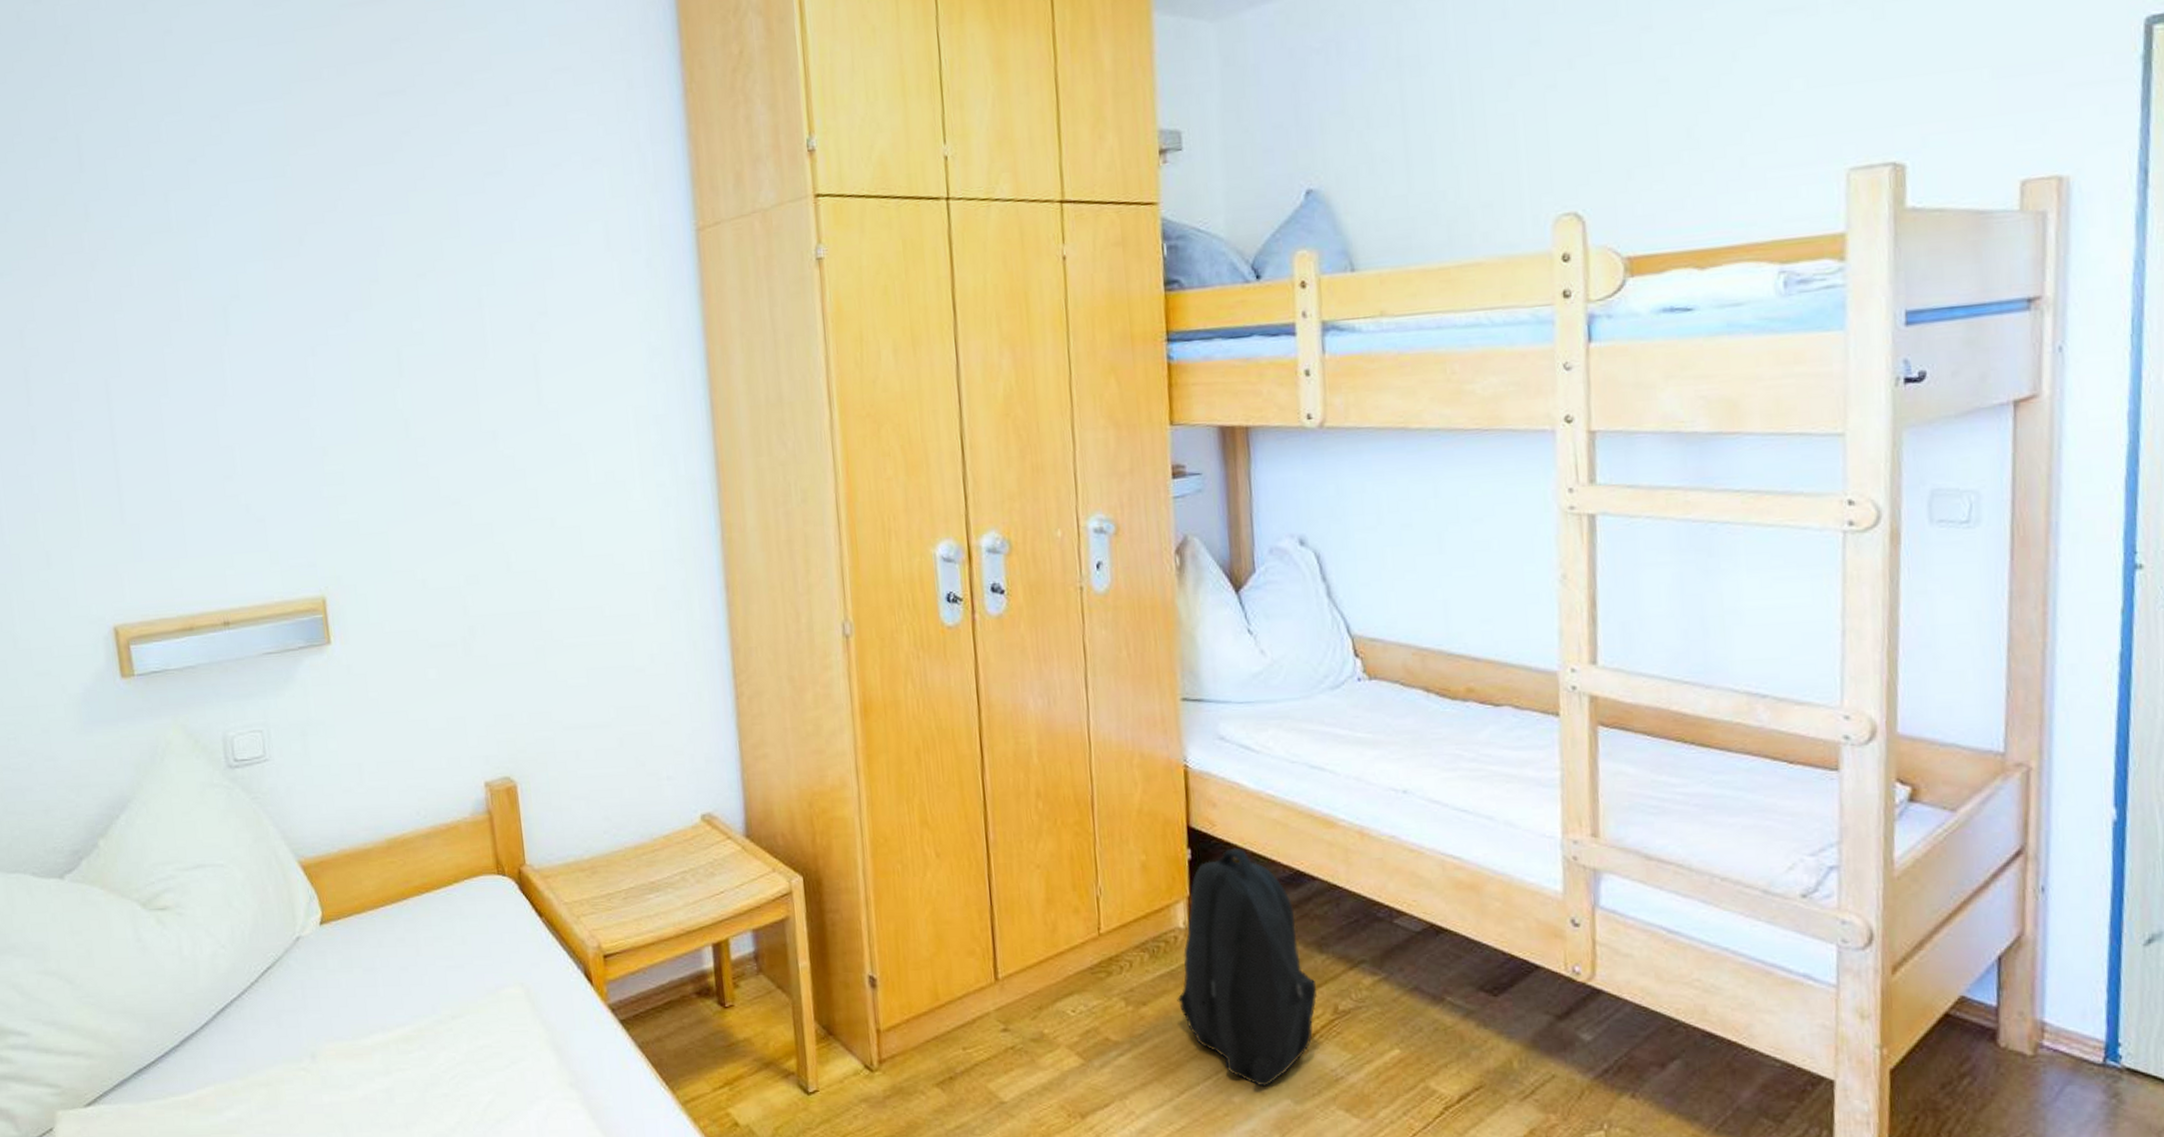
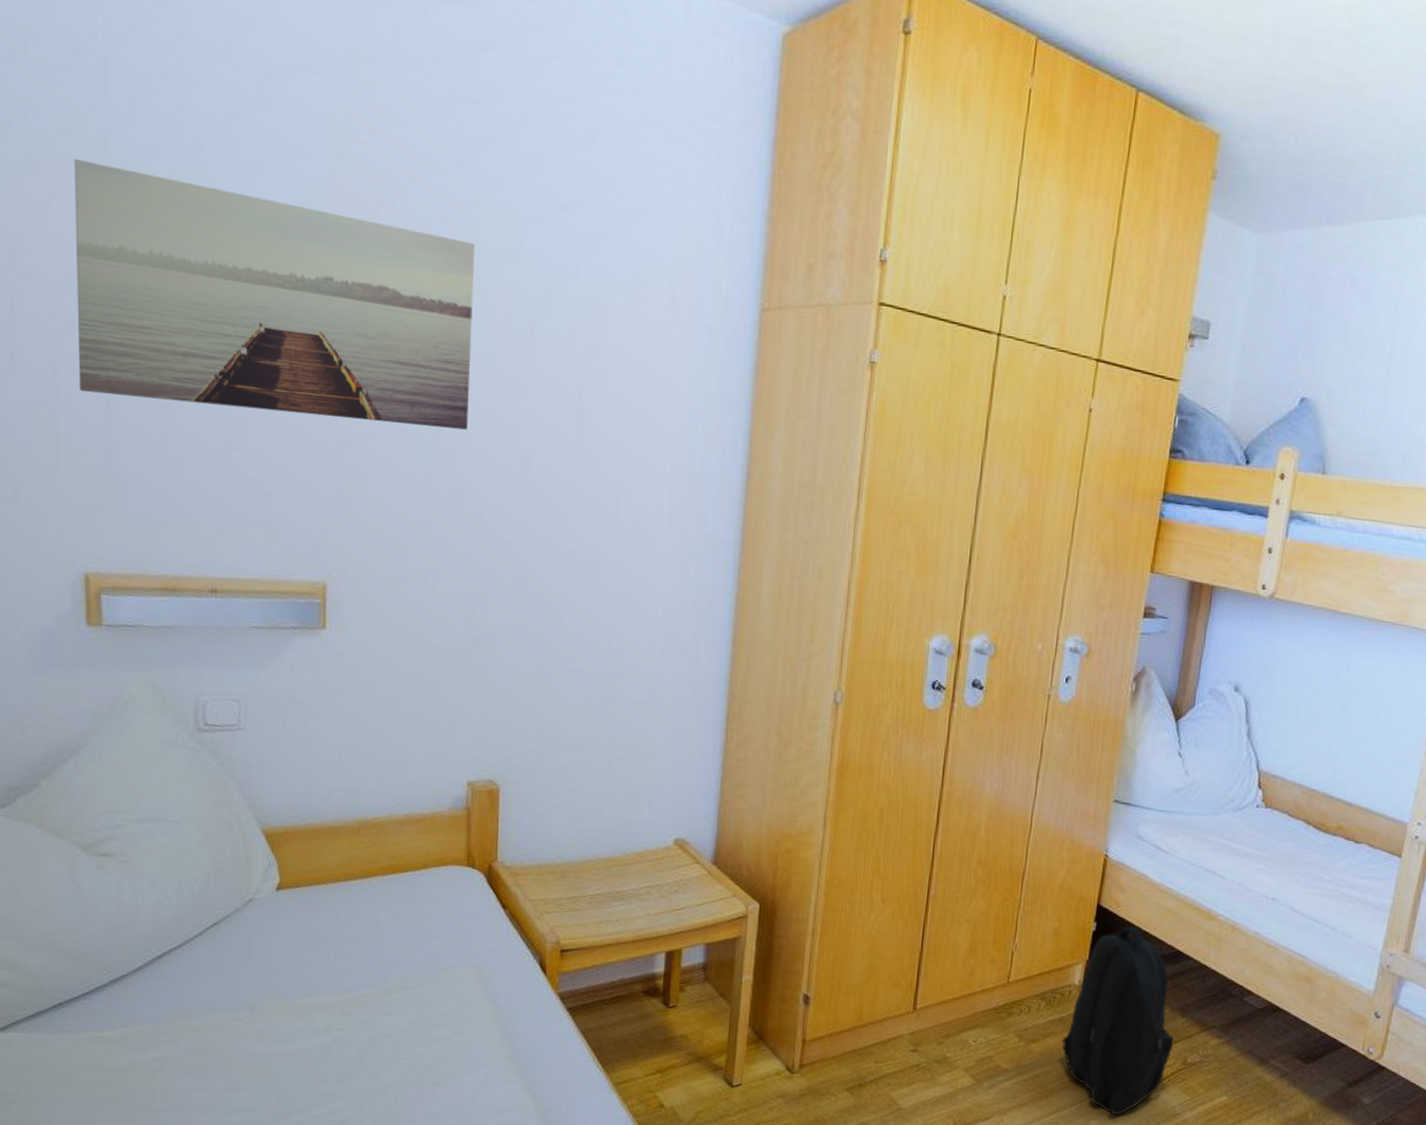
wall art: none [63,229,433,451] -> present [74,158,475,430]

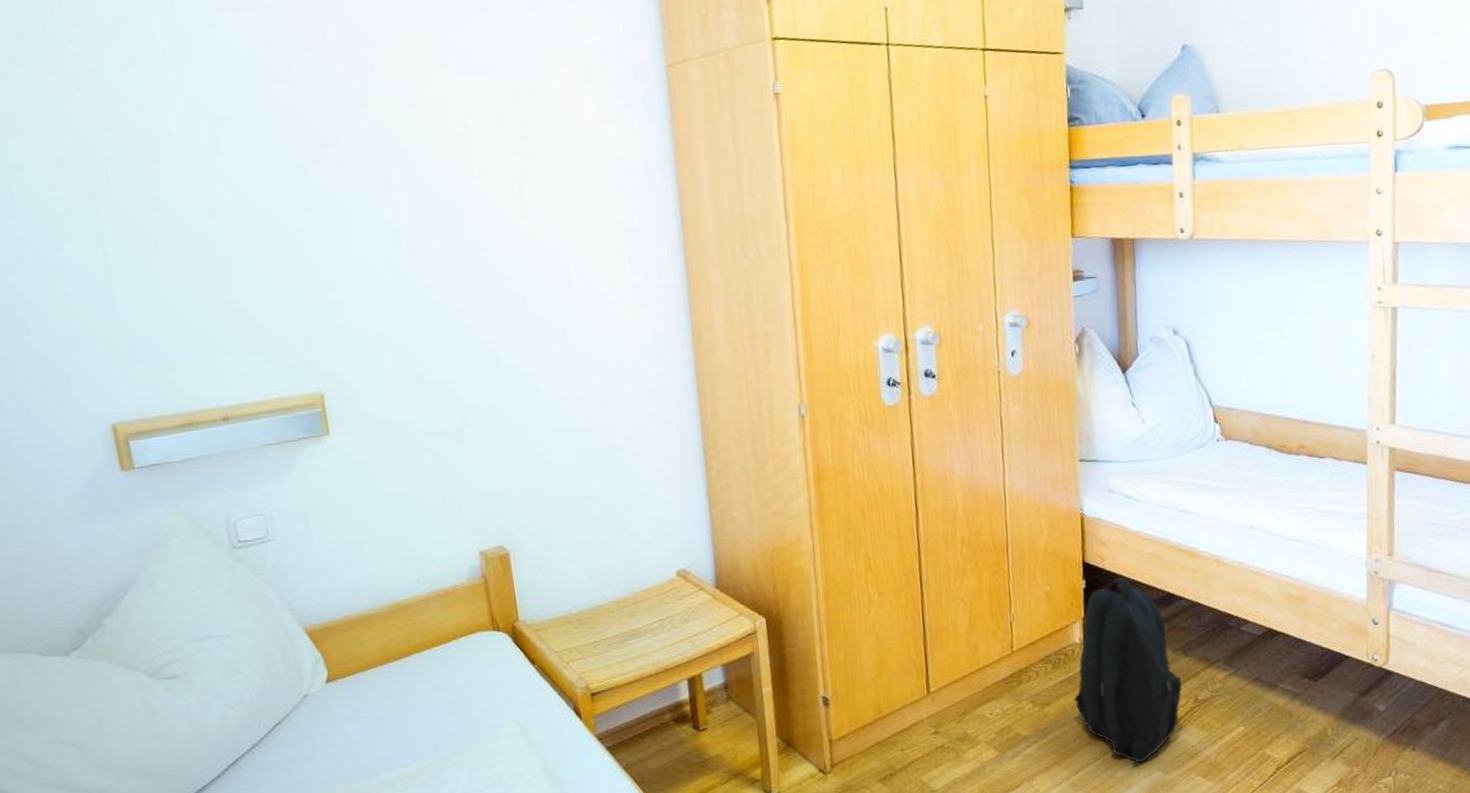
wall art: present [74,158,475,430] -> none [44,56,424,261]

